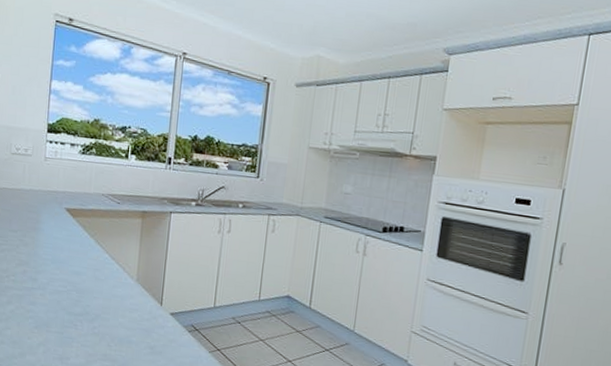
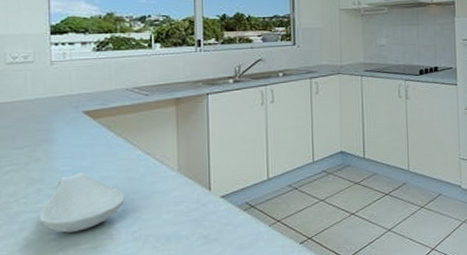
spoon rest: none [23,263,91,316] -> present [39,172,125,233]

